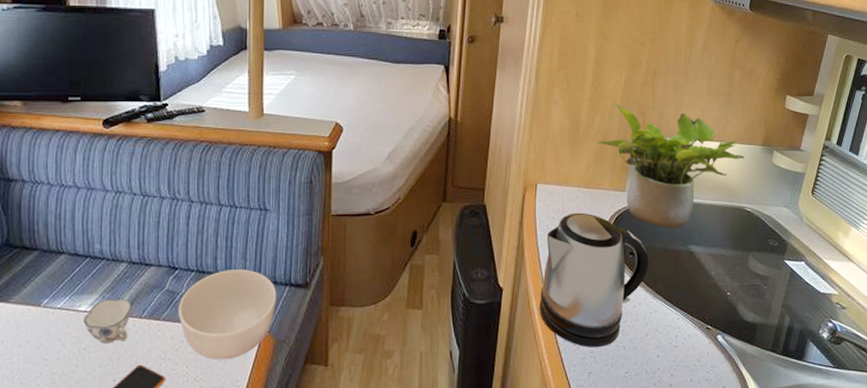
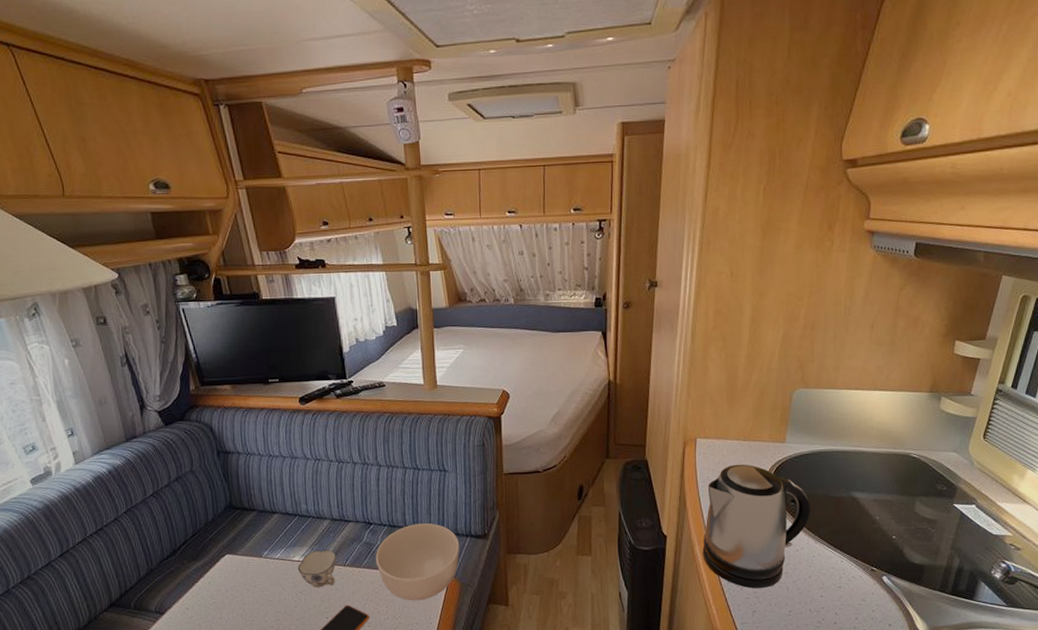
potted plant: present [597,103,745,229] -> none [755,358,910,477]

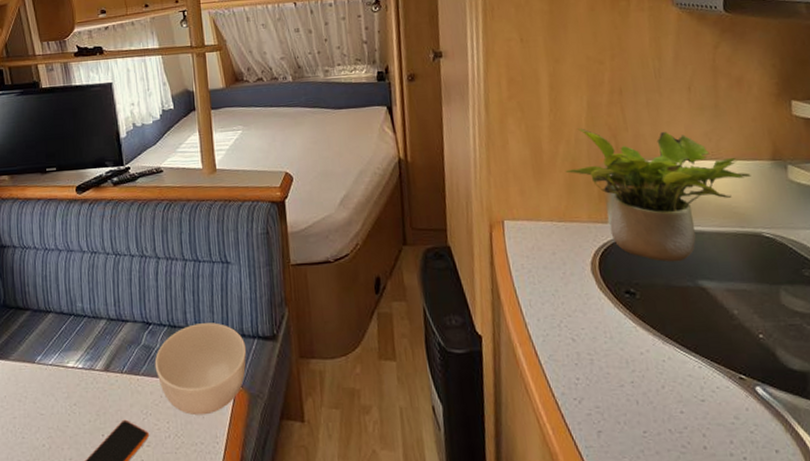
teacup: present [297,549,337,588] -> none [71,353,113,399]
kettle: present [702,464,810,589] -> none [524,249,651,403]
potted plant: none [755,358,910,477] -> present [565,128,751,262]

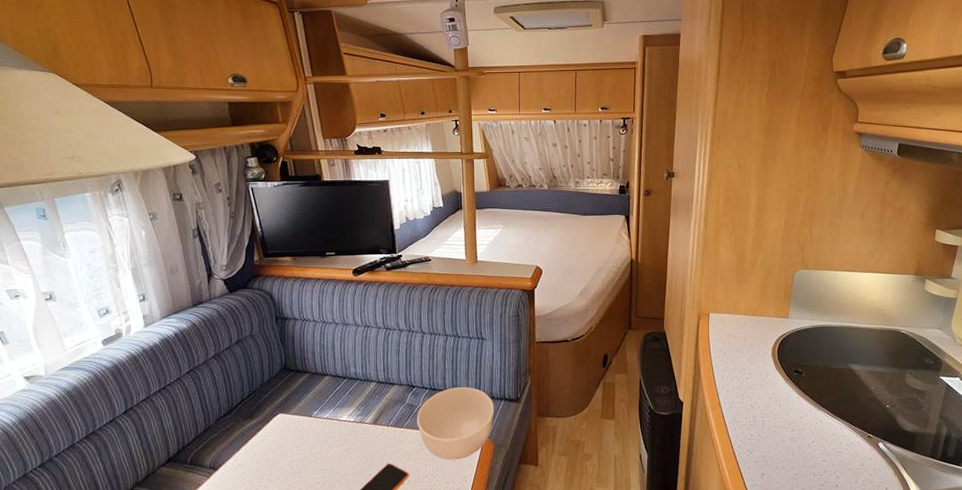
potted plant: present [565,128,751,262] -> none [761,242,898,350]

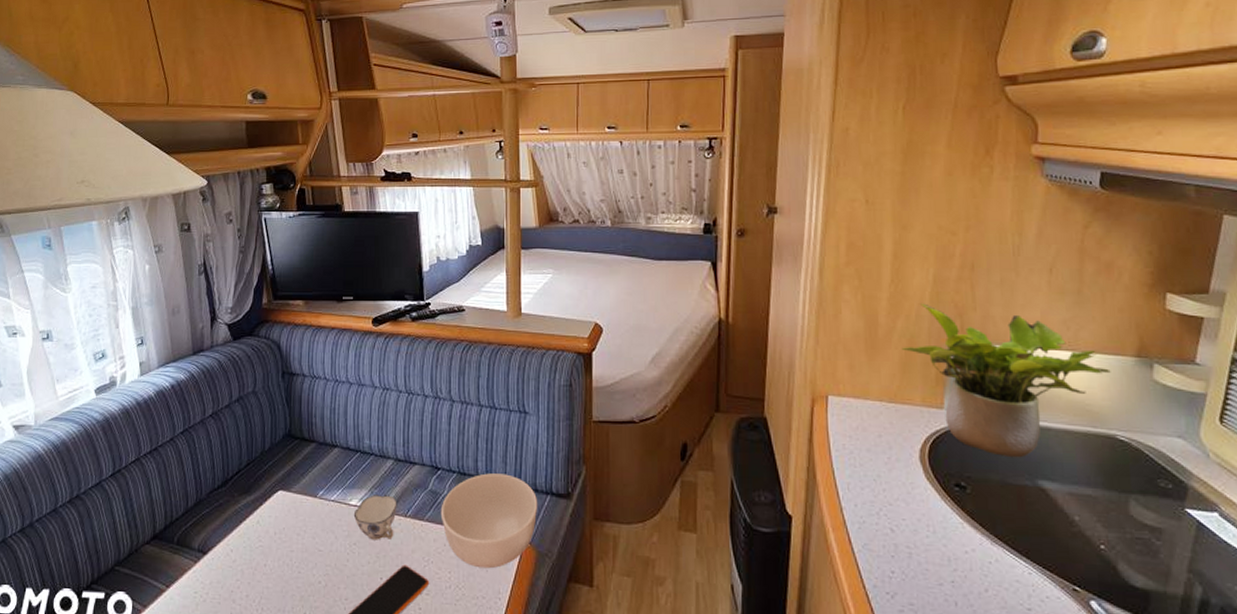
teacup: none [344,409,381,446] -> present [353,494,397,540]
potted plant: none [761,242,898,350] -> present [901,303,1111,458]

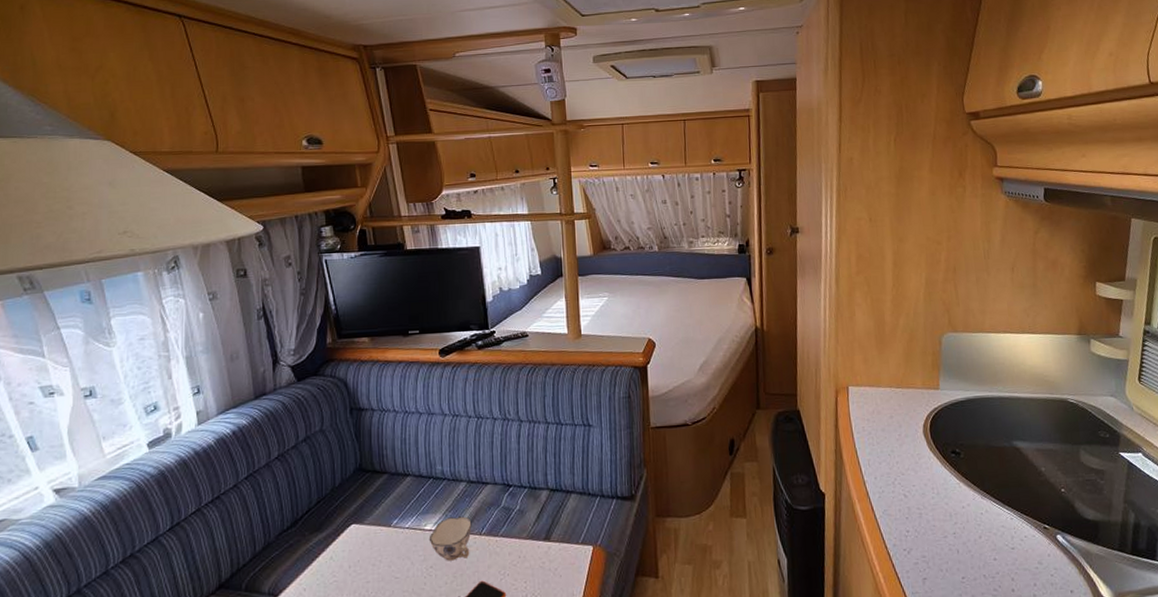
bowl: present [440,473,538,569] -> none [514,484,605,575]
potted plant: present [901,303,1111,458] -> none [904,302,1061,425]

